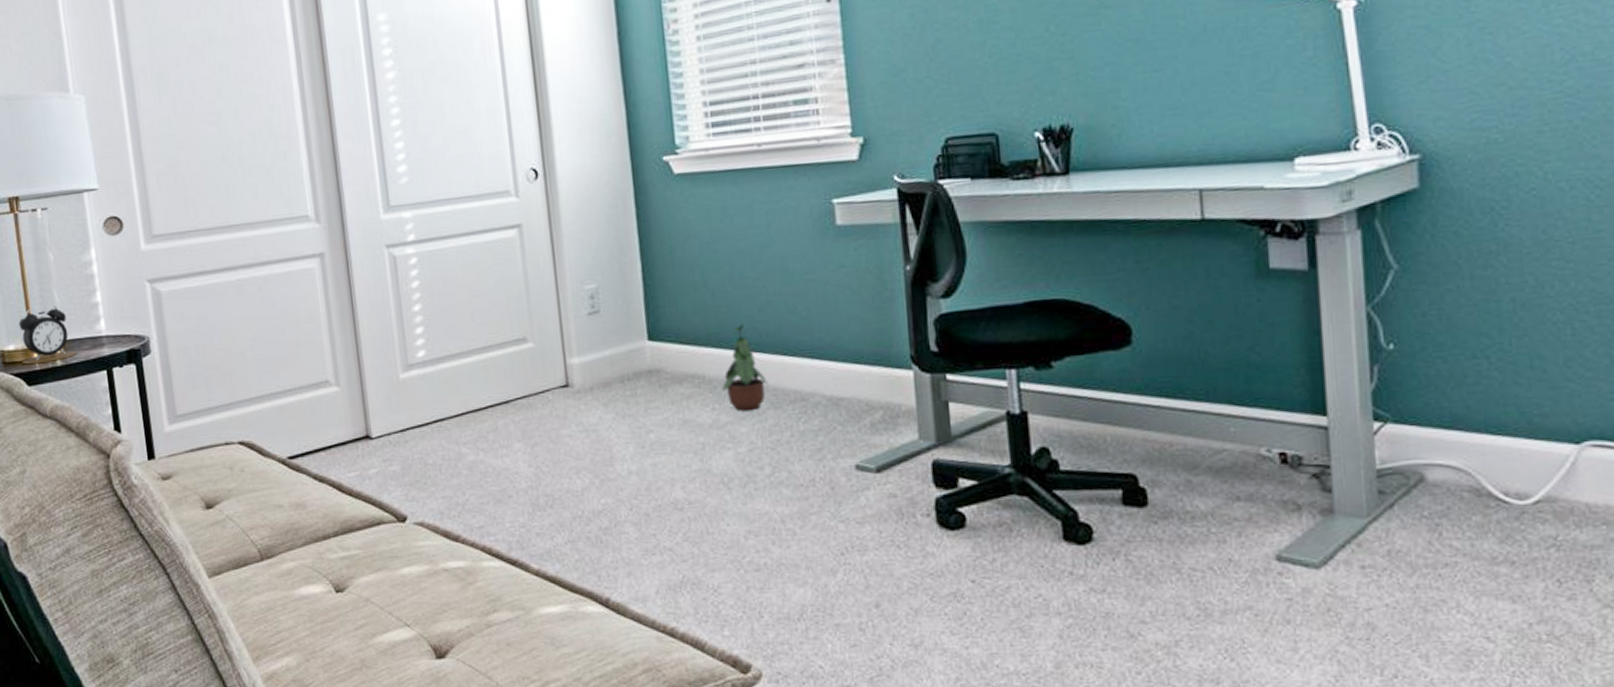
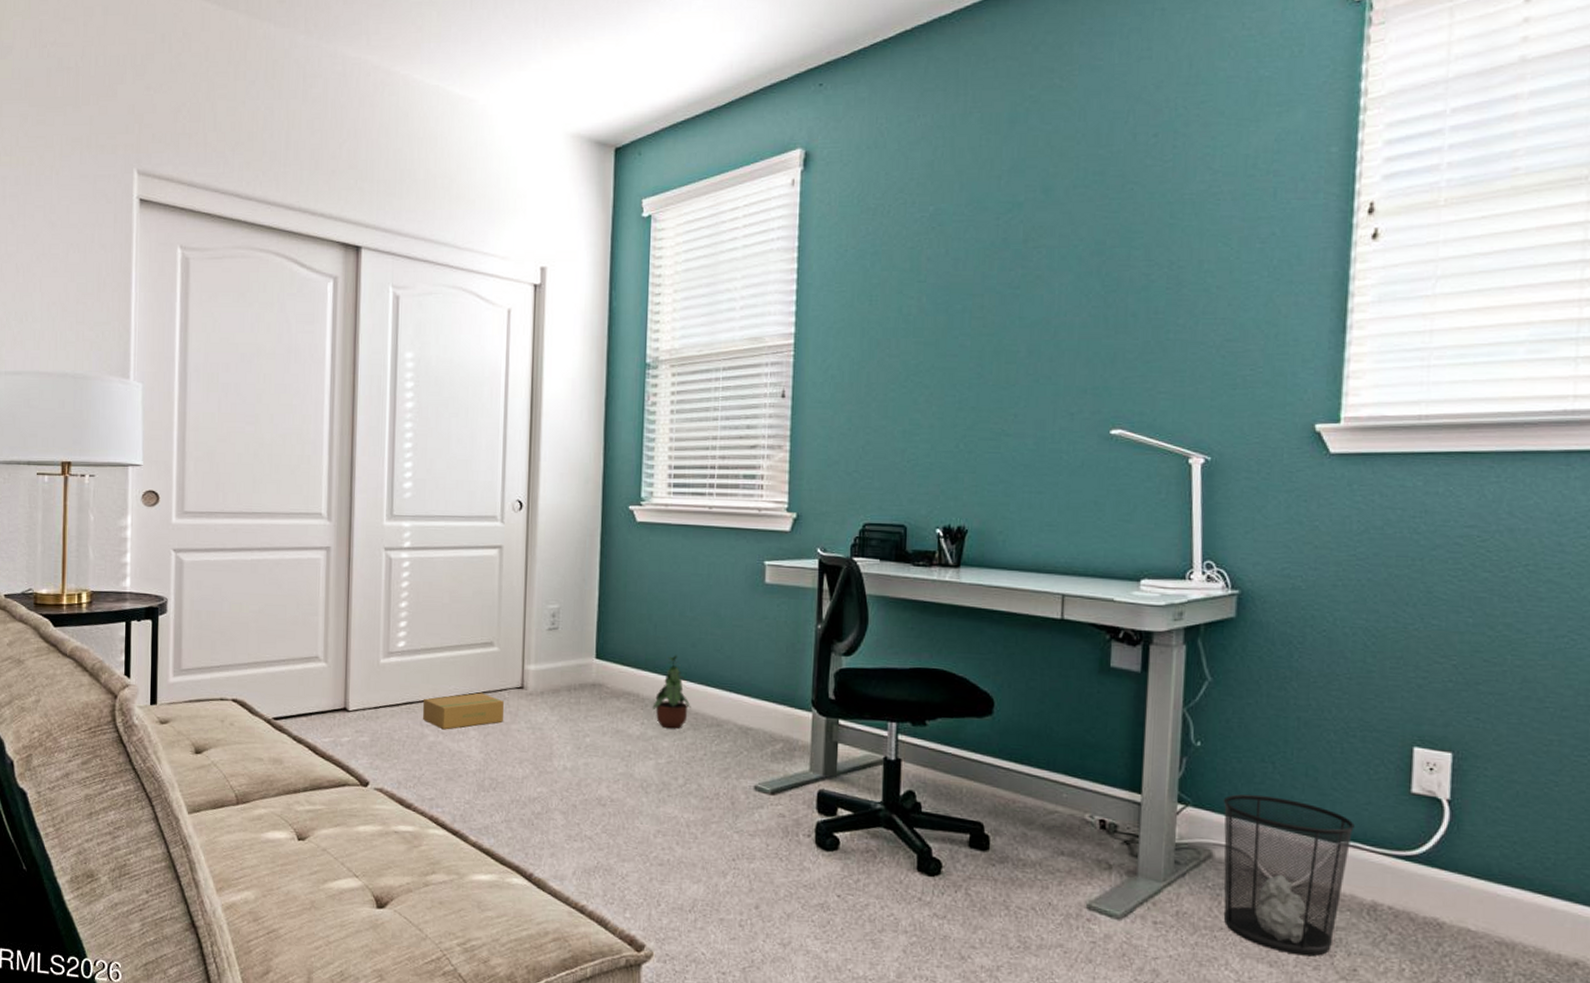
alarm clock: present [19,305,78,365] -> none [52,558,103,609]
box: none [454,397,552,446] -> present [422,692,504,730]
waste bin: none [1430,398,1600,585] -> present [1223,794,1355,956]

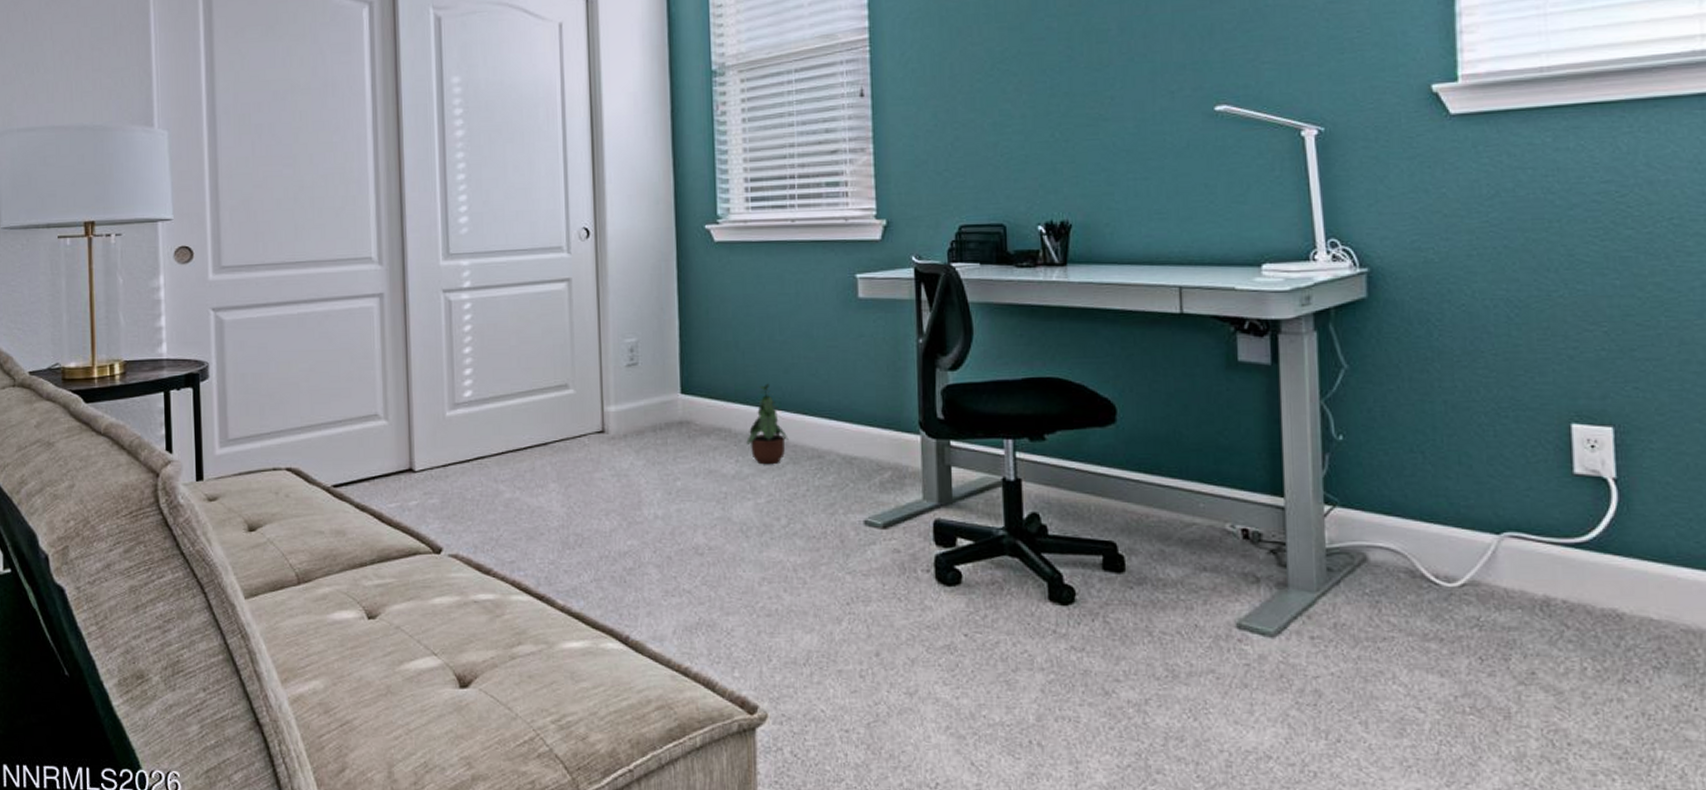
box: present [422,692,504,730] -> none [495,440,586,485]
waste bin: present [1223,794,1355,956] -> none [1372,488,1517,662]

